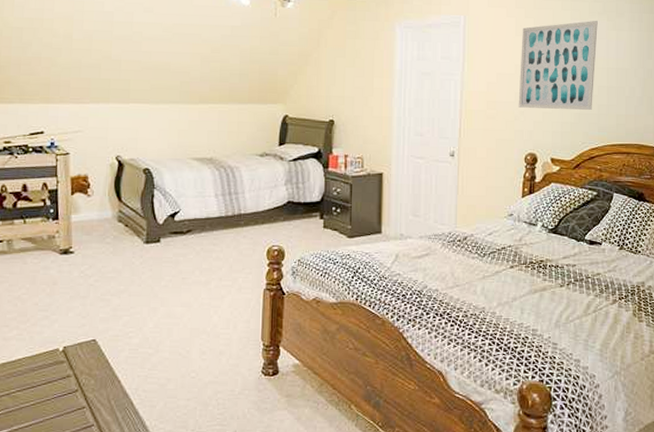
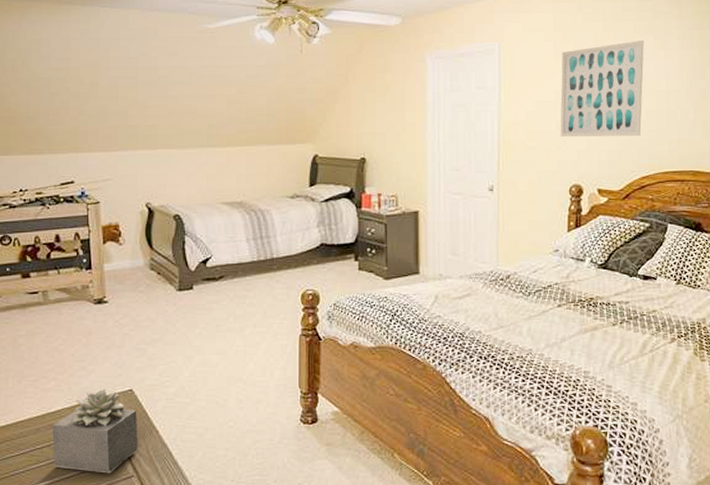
succulent plant: none [12,339,100,423] -> present [52,389,138,474]

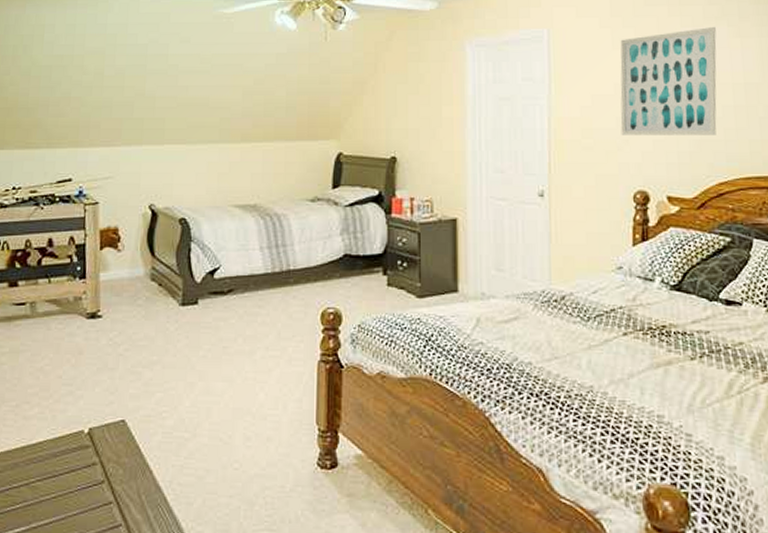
succulent plant: present [52,389,138,474] -> none [31,419,129,521]

